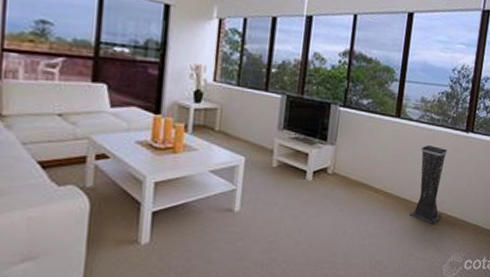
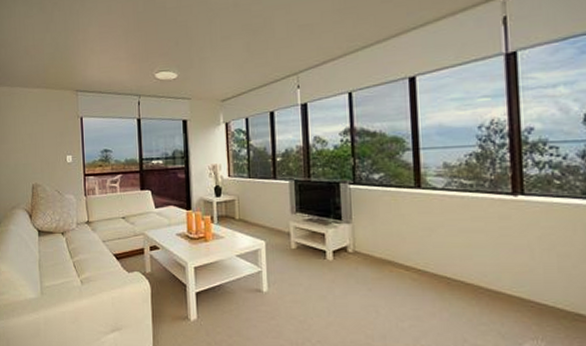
pedestal: present [410,145,447,224] -> none [455,214,499,305]

